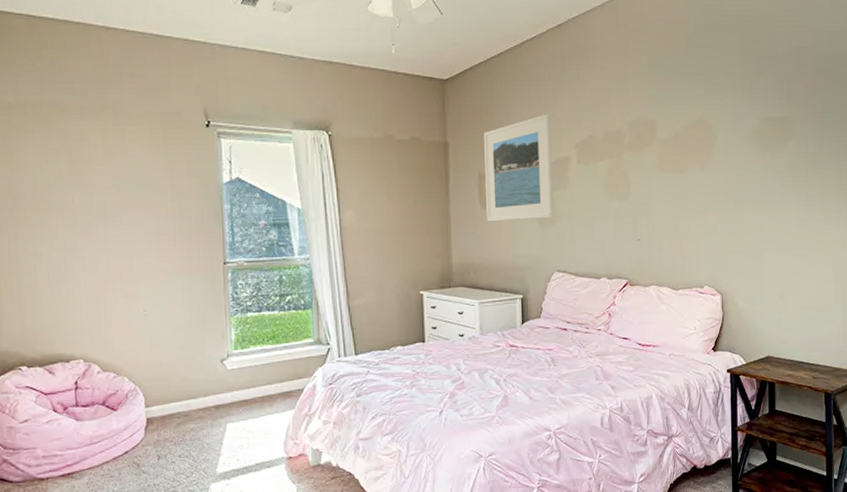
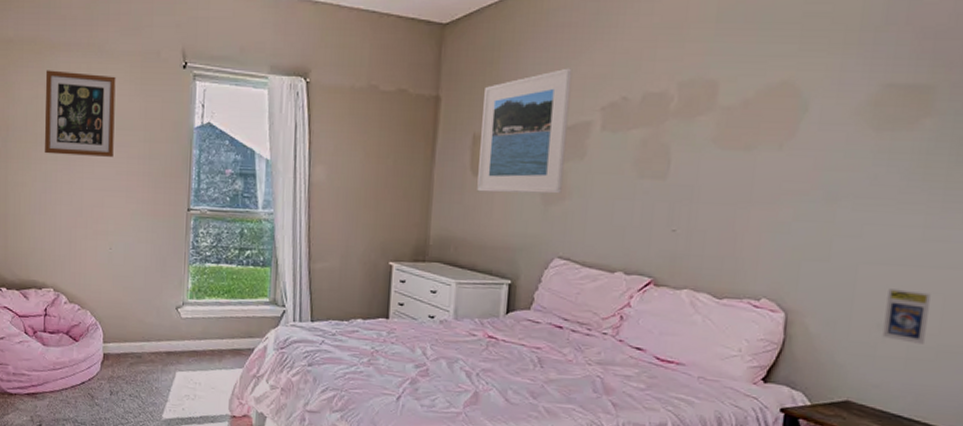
wall art: none [55,134,140,221] -> present [44,70,116,157]
trading card display case: none [783,267,809,307] -> present [882,289,931,344]

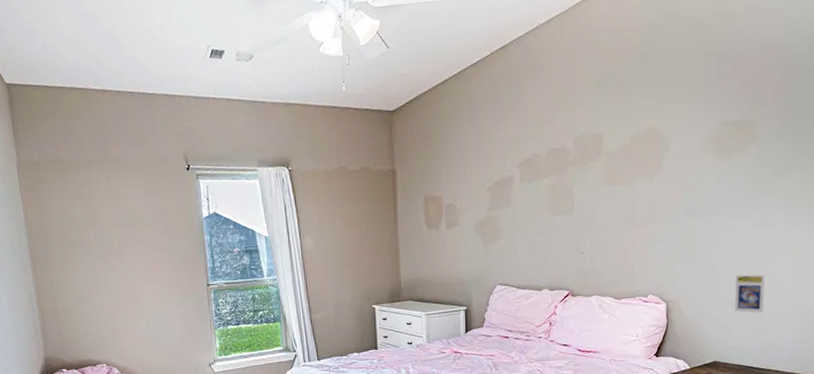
wall art: present [44,70,116,157] -> none [71,183,140,255]
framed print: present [477,68,573,194] -> none [429,136,496,242]

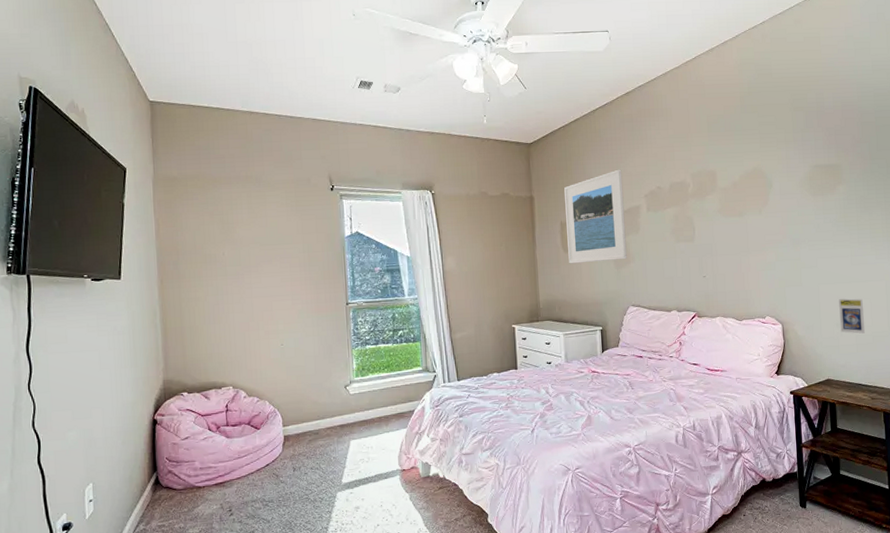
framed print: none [429,136,496,242] -> present [564,169,627,264]

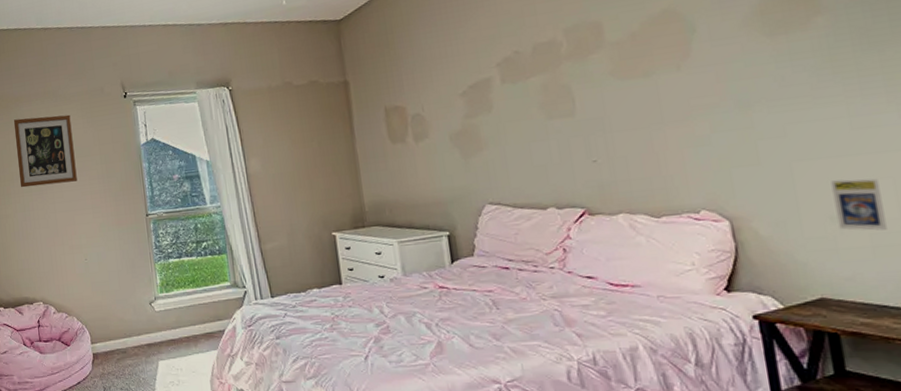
wall art: none [209,200,277,271] -> present [13,114,77,188]
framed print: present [564,169,627,264] -> none [386,35,478,157]

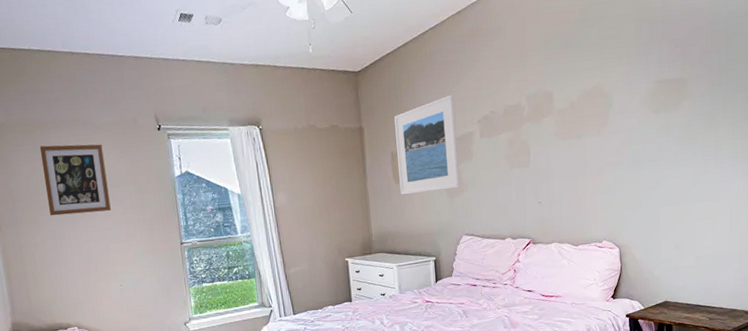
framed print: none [386,35,478,157] -> present [394,94,460,195]
trading card display case: present [831,178,887,231] -> none [679,219,705,255]

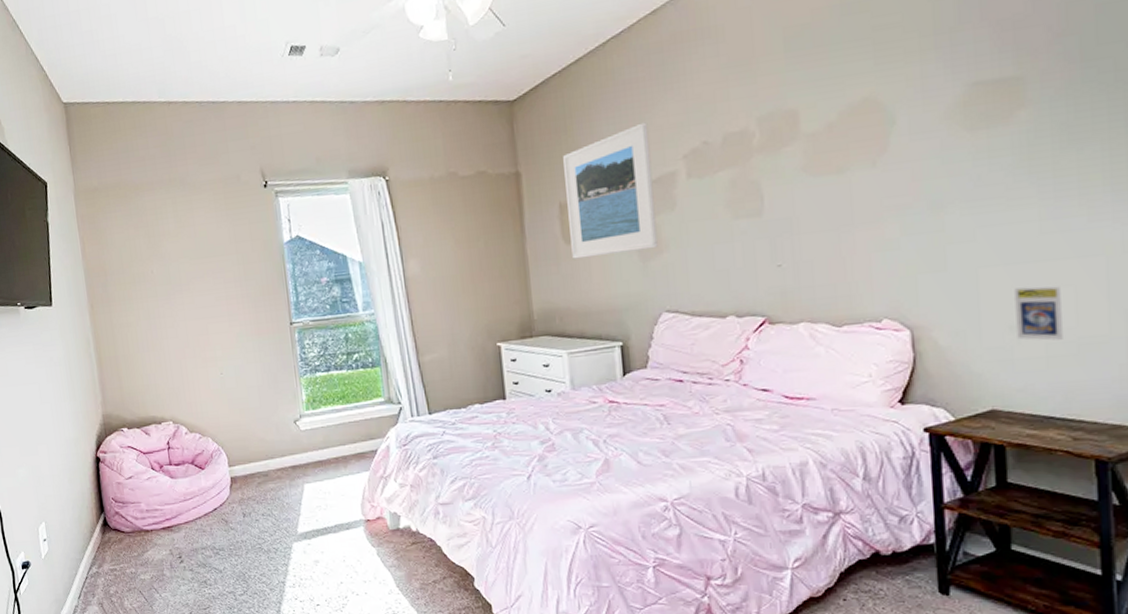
wall art: present [39,144,111,216] -> none [133,206,211,292]
trading card display case: none [679,219,705,255] -> present [1014,286,1063,341]

